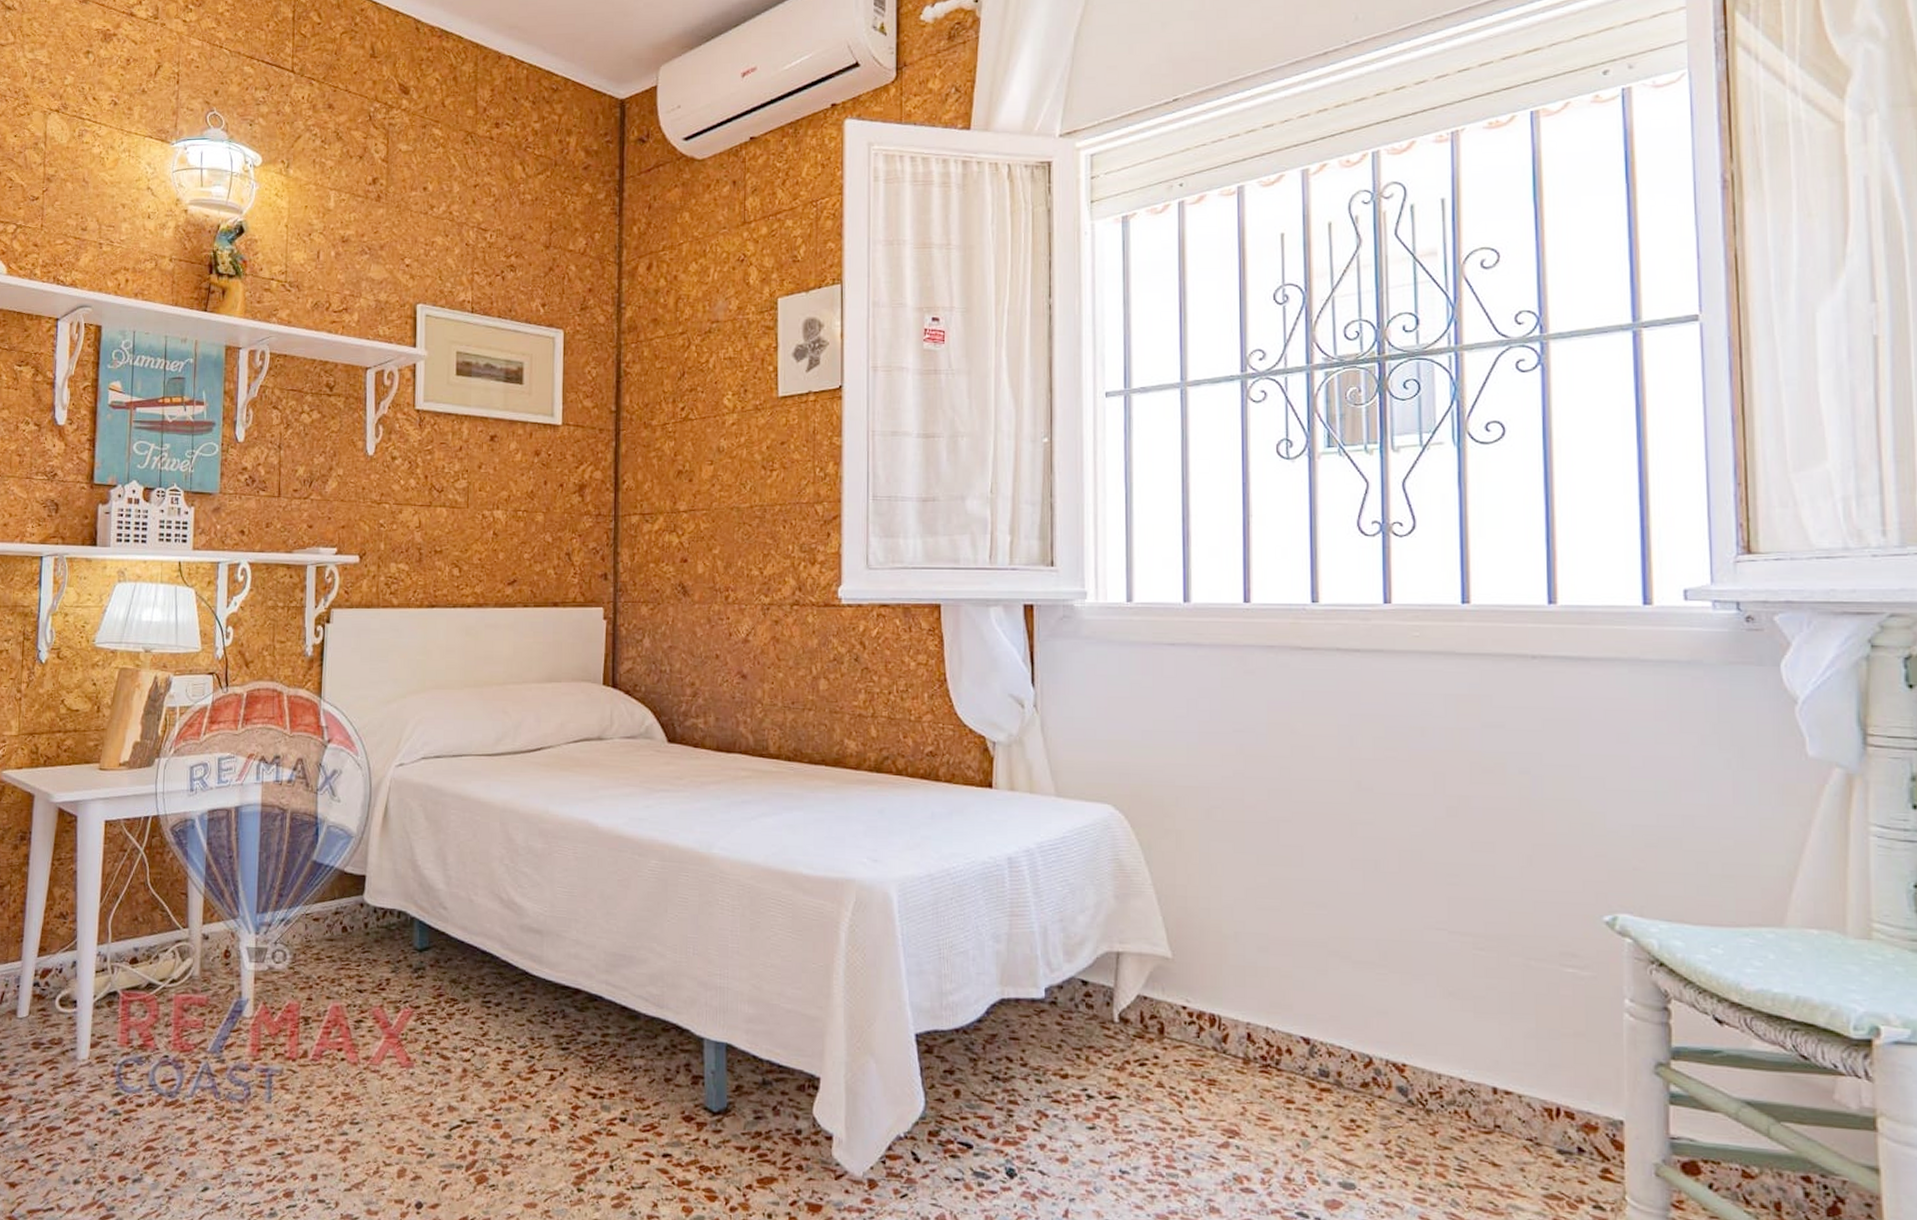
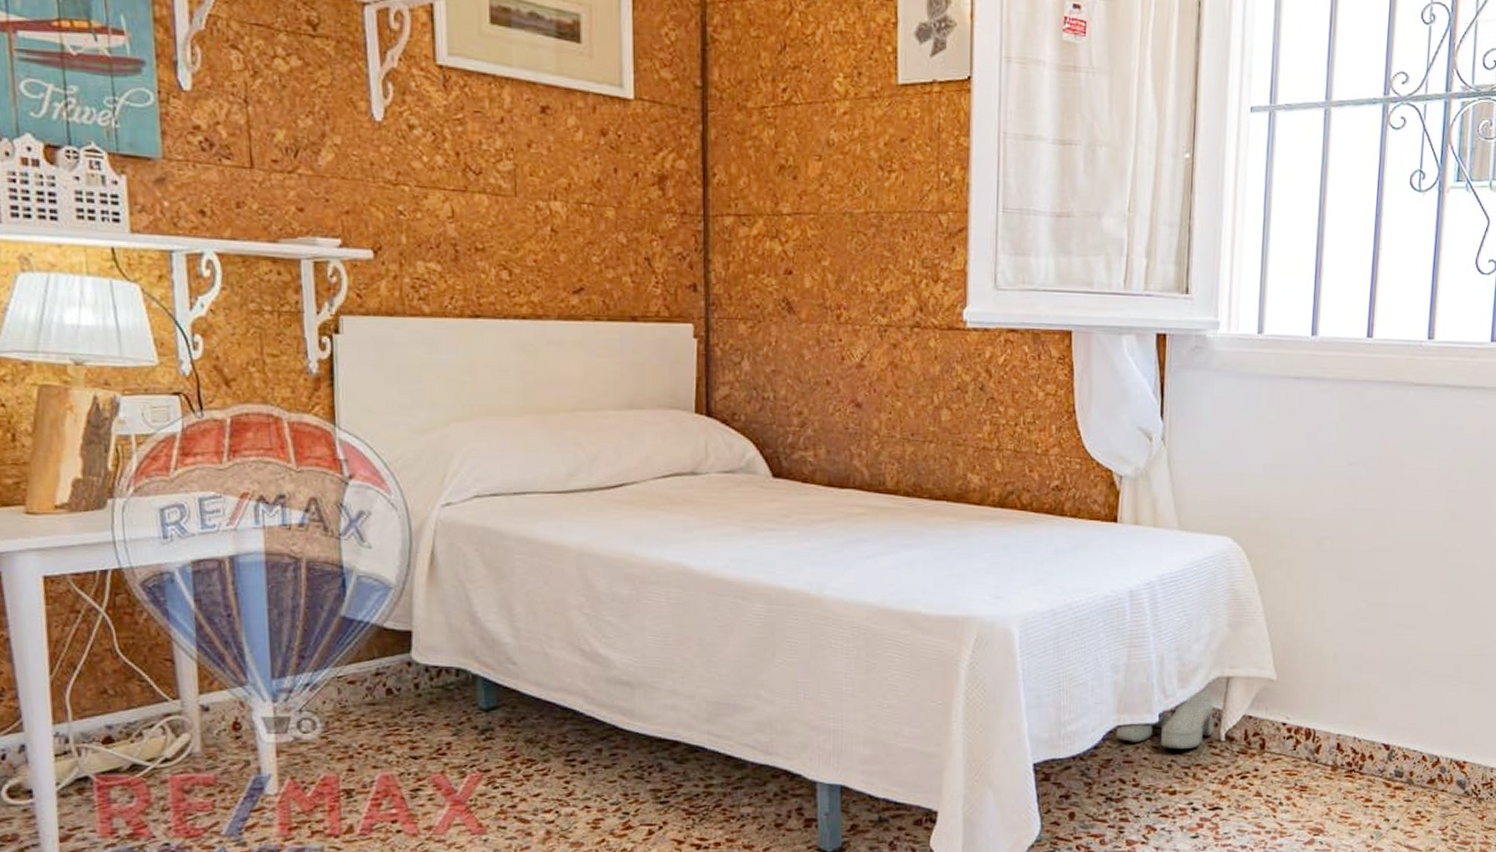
boots: none [1000,959,1106,1029] -> present [1116,684,1216,750]

